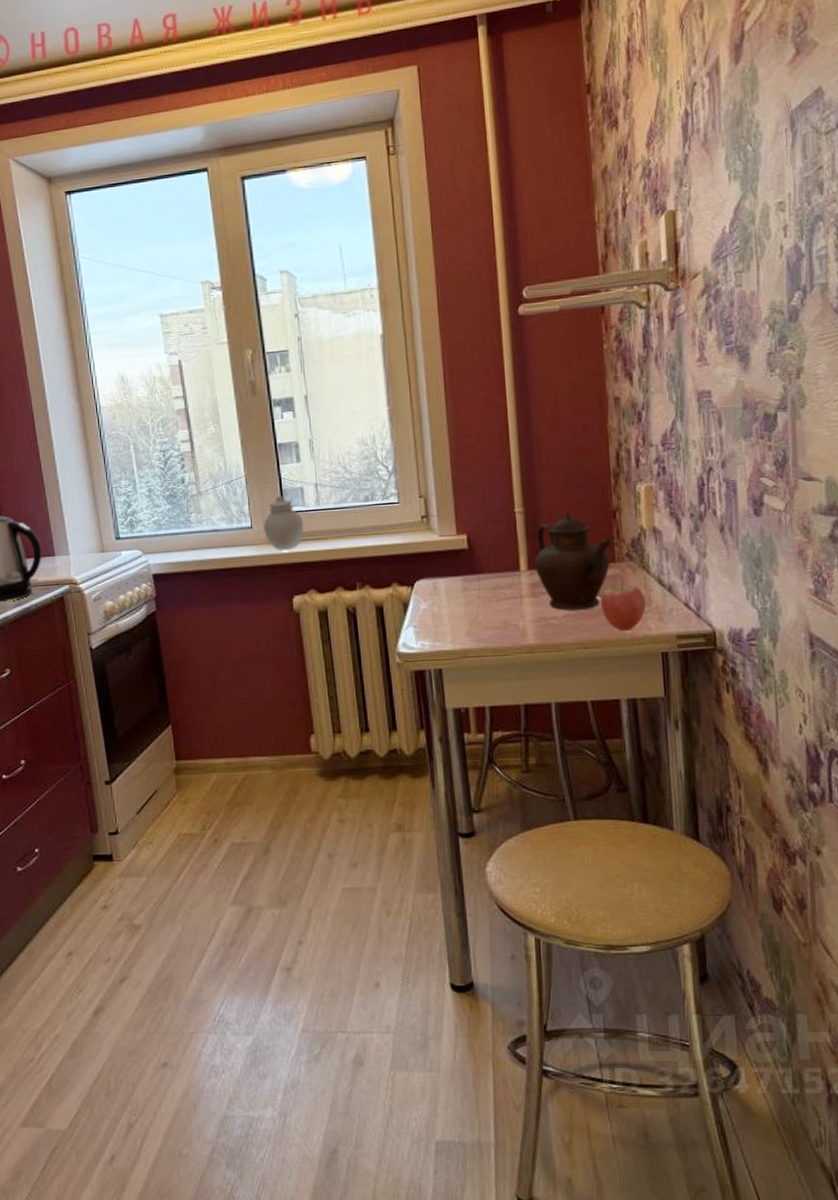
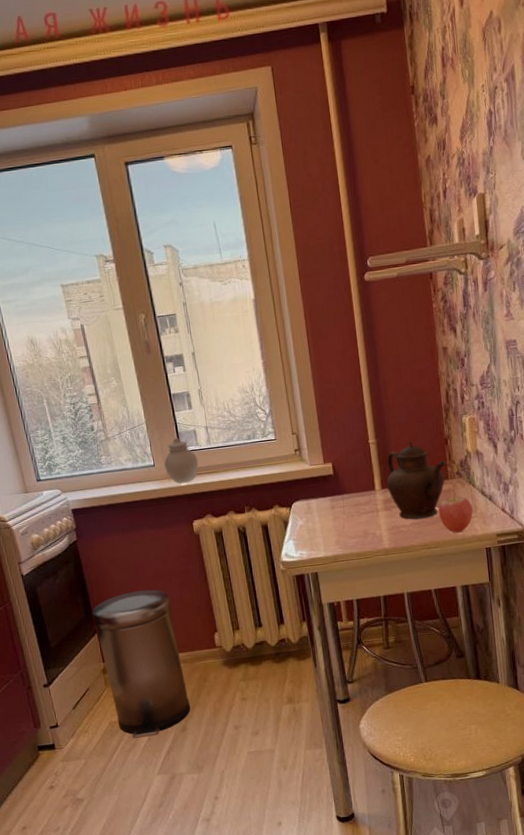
pedal bin: none [167,676,276,857] -> present [92,589,191,738]

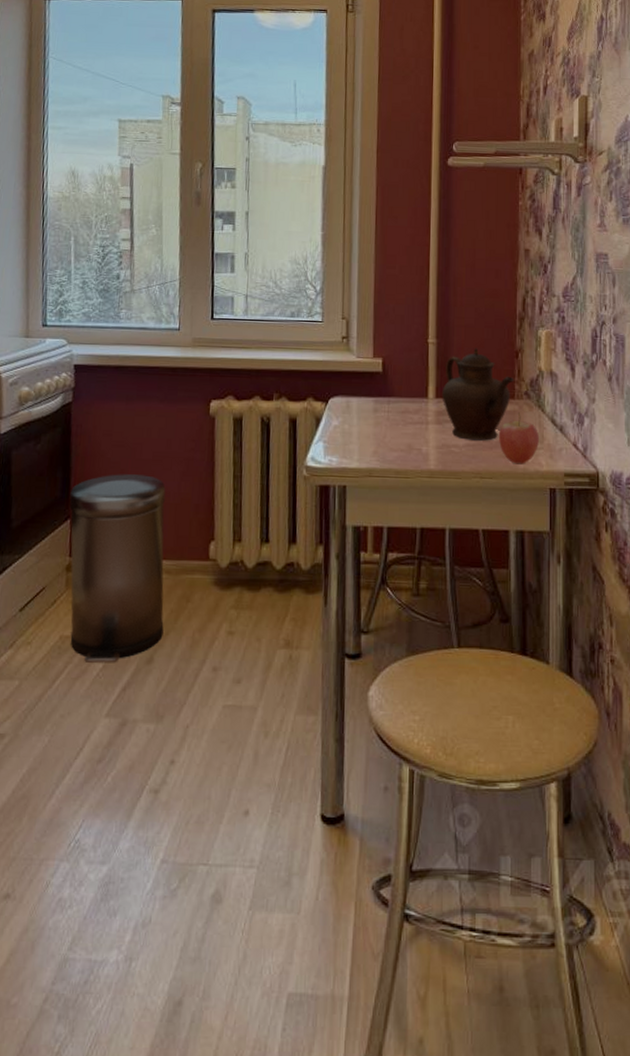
jar: present [164,438,199,484] -> none [191,303,230,356]

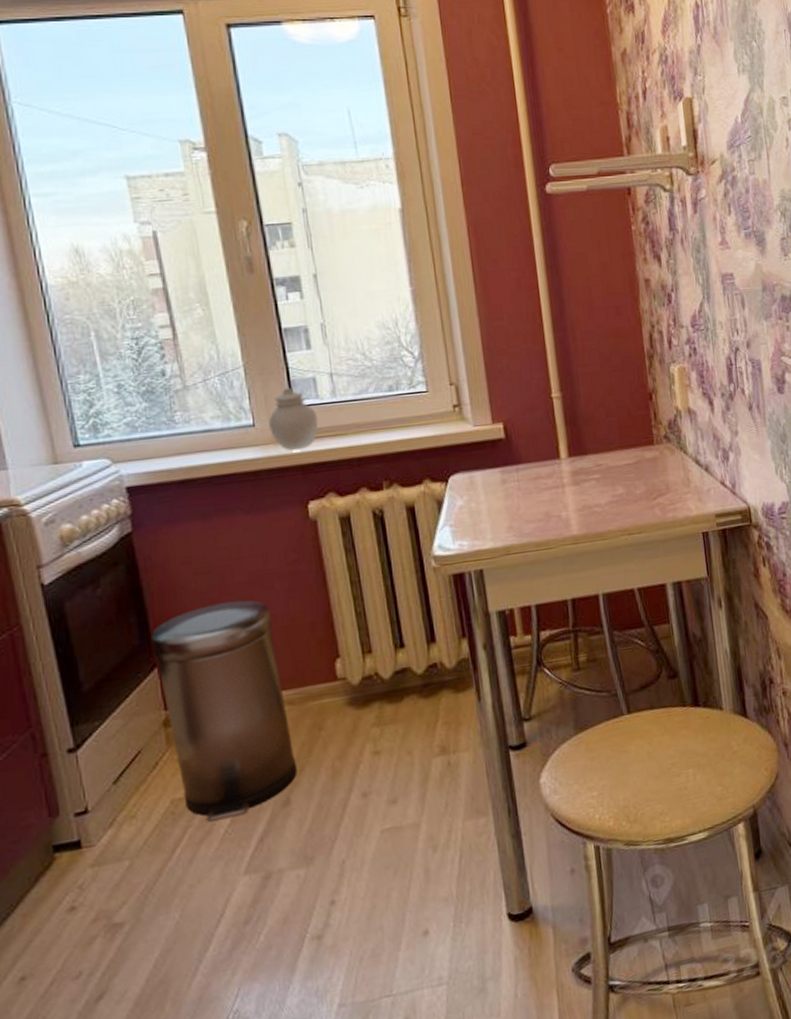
jar: none [191,303,230,356] -> present [268,388,319,451]
teapot: present [442,348,515,441] -> none [574,395,652,497]
fruit: present [498,412,540,464] -> none [641,458,686,514]

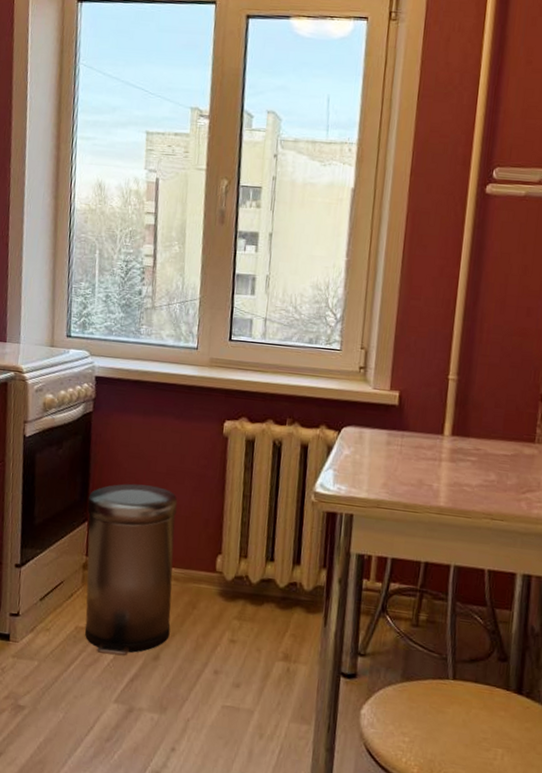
jar: present [268,388,319,451] -> none [208,324,248,377]

